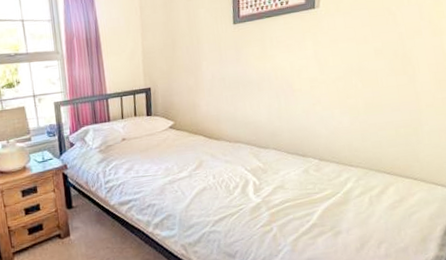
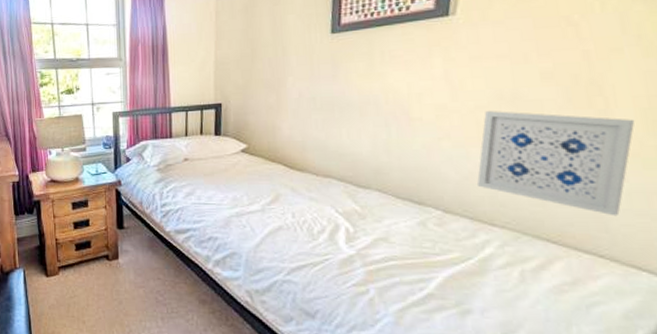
wall art: none [340,80,430,150] -> present [477,111,635,216]

